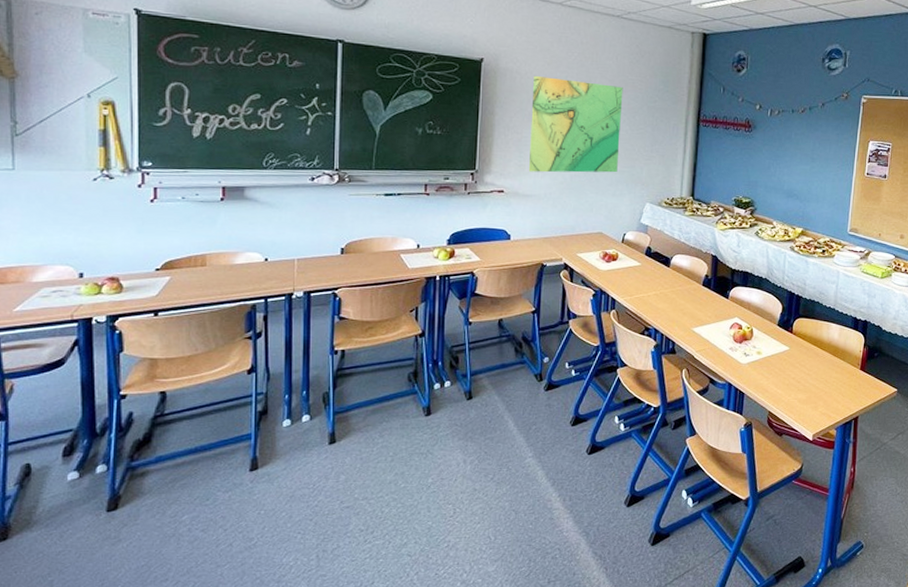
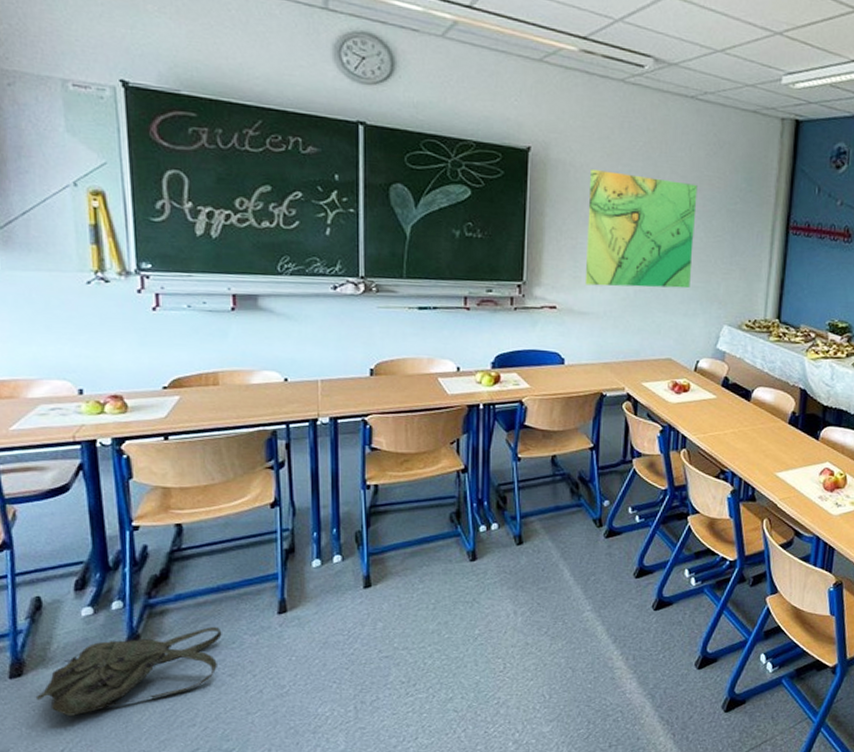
backpack: none [18,486,197,576] -> present [35,627,222,716]

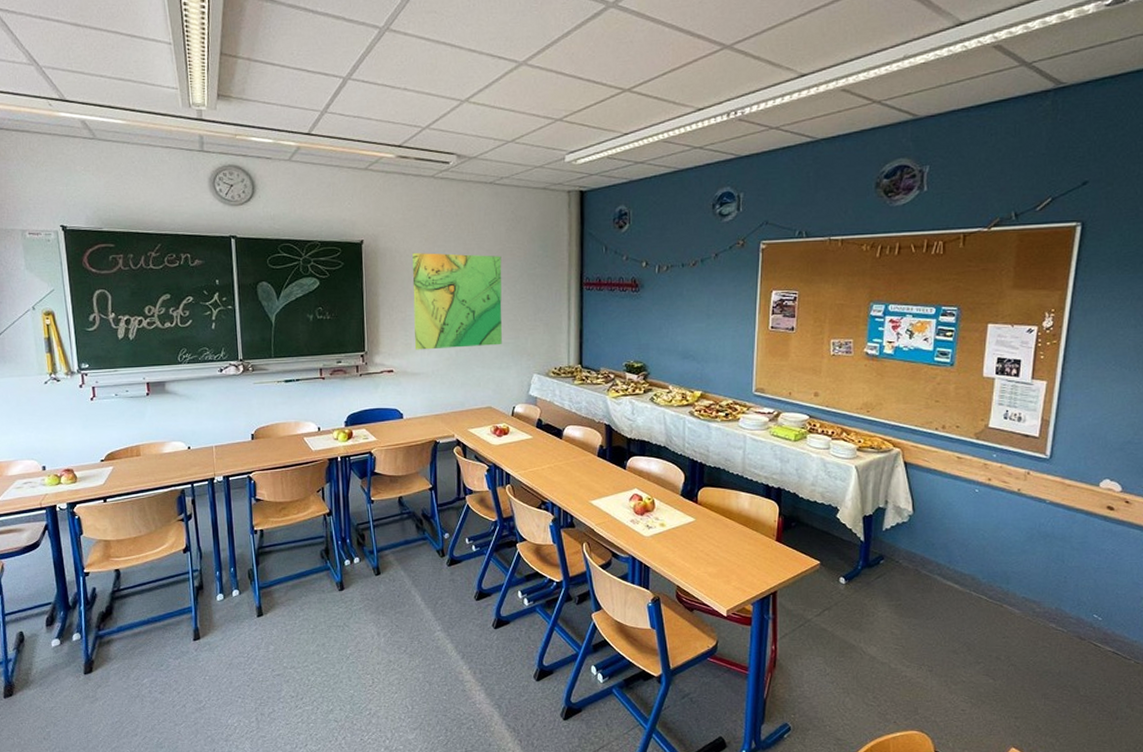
backpack: present [35,627,222,716] -> none [22,653,153,728]

